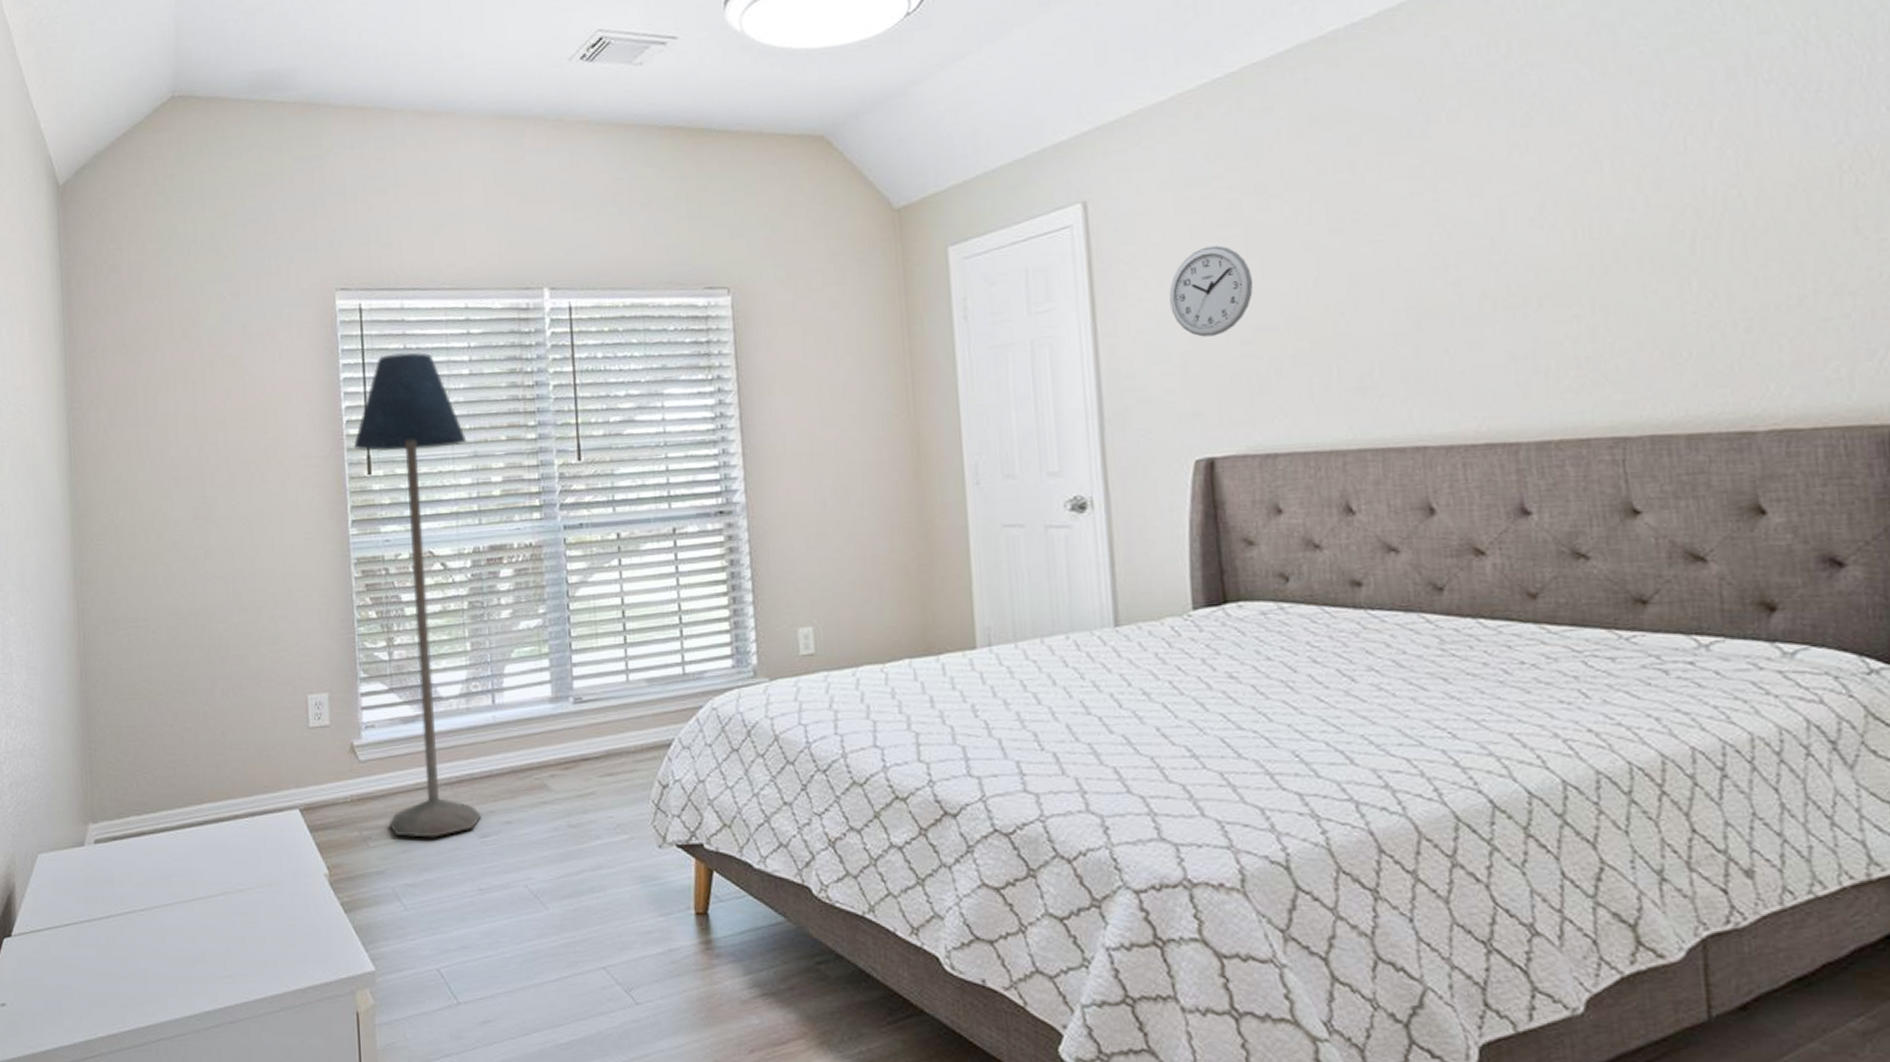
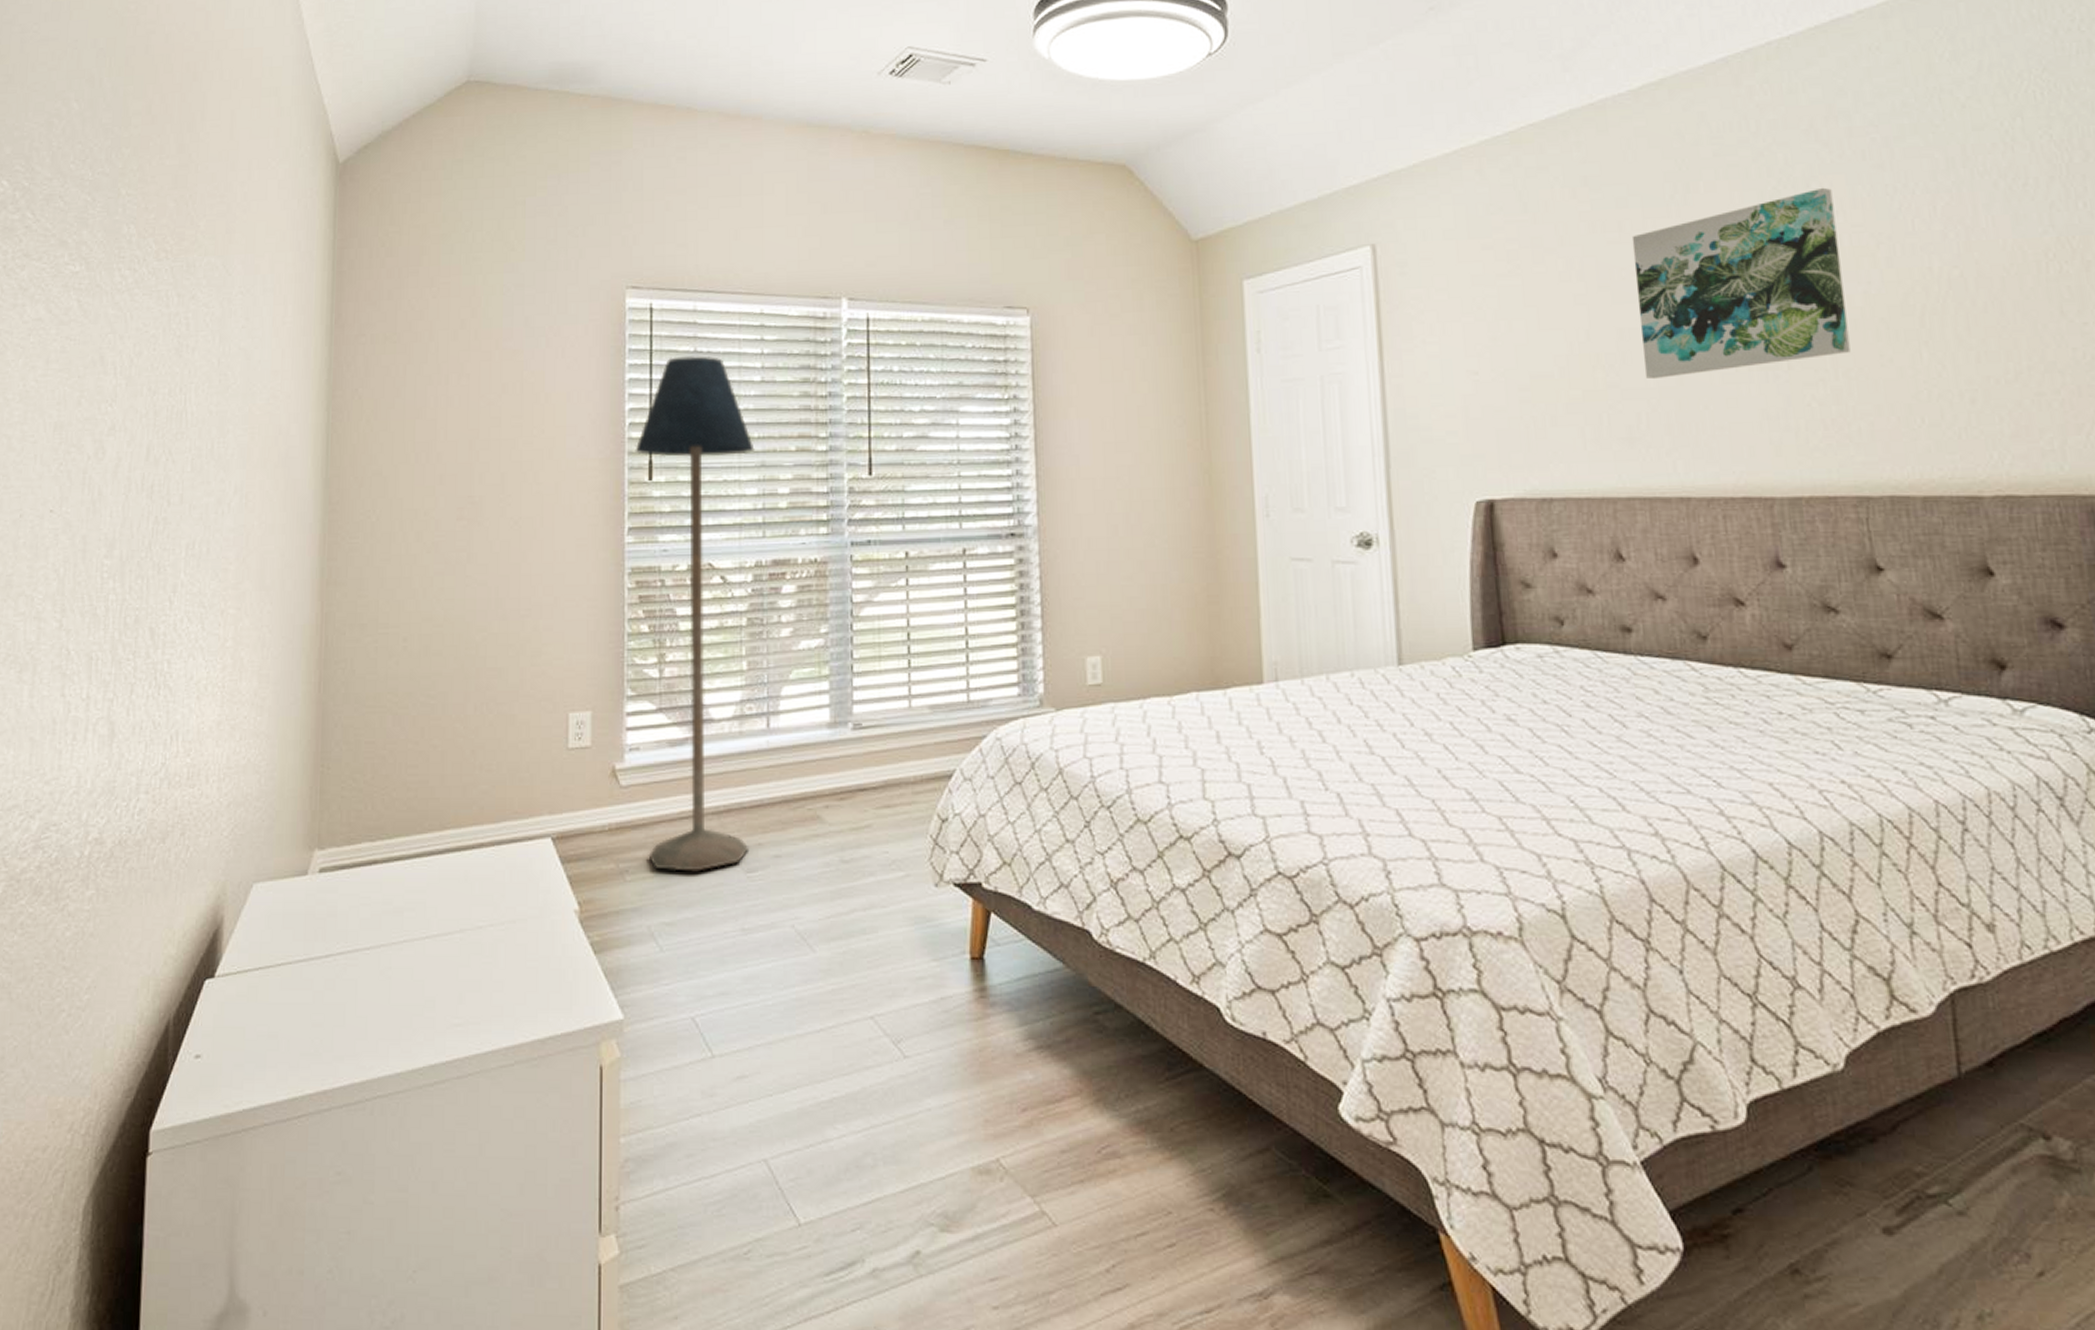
wall clock: present [1169,245,1254,337] -> none [1452,294,1530,381]
wall art: none [1365,109,1609,326] -> present [1631,187,1851,380]

